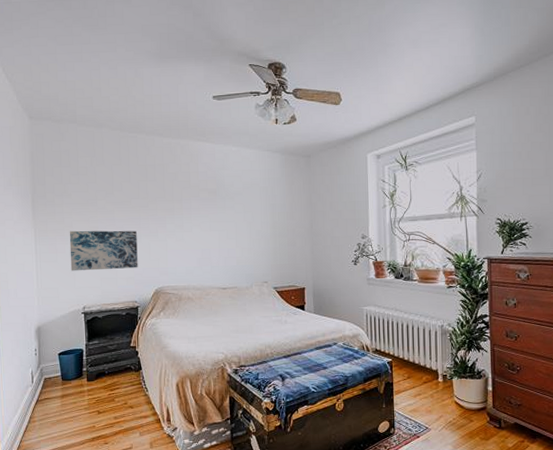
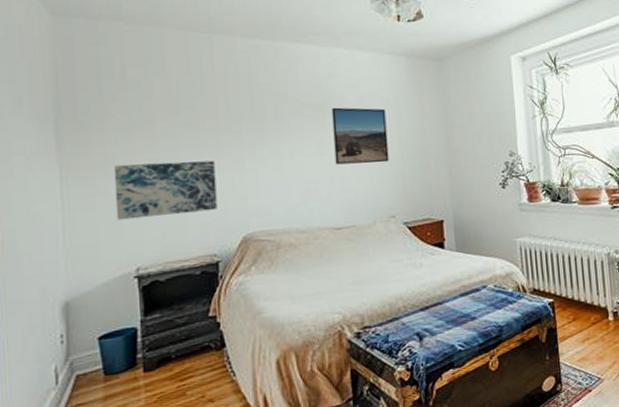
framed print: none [222,193,265,239] -> present [331,107,389,165]

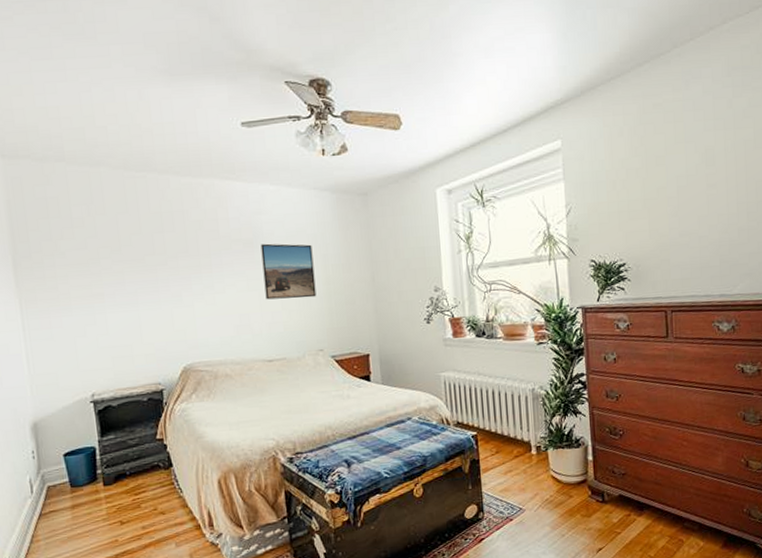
wall art: present [113,160,218,220] -> none [66,295,160,350]

